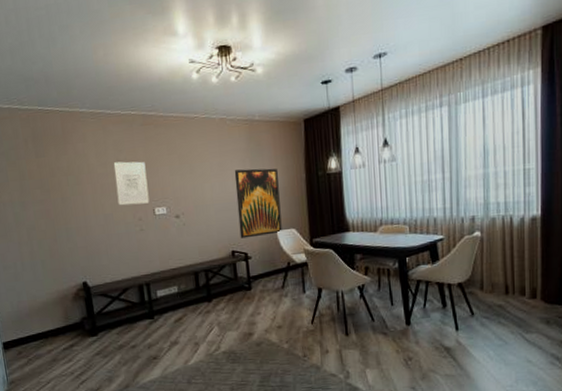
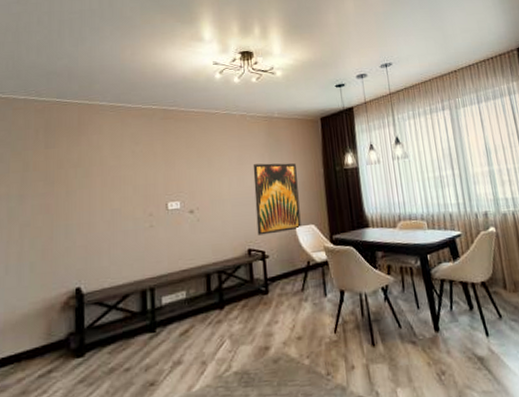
wall art: present [113,161,150,206] -> none [128,154,163,200]

